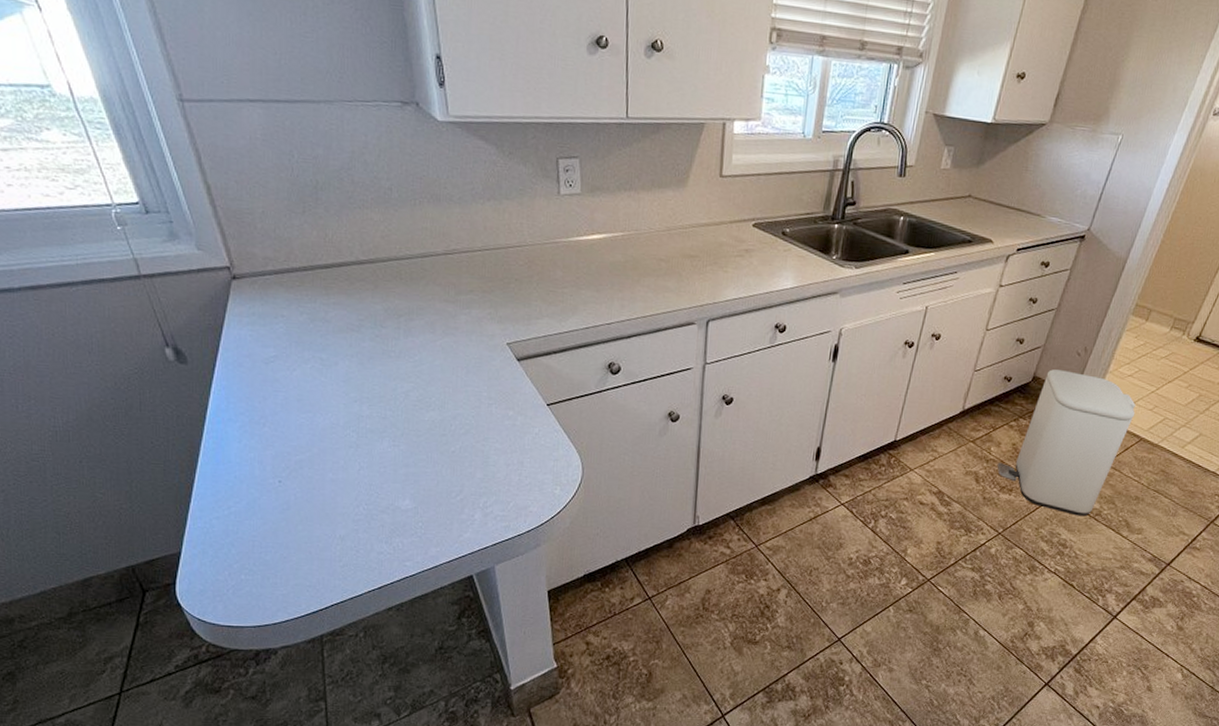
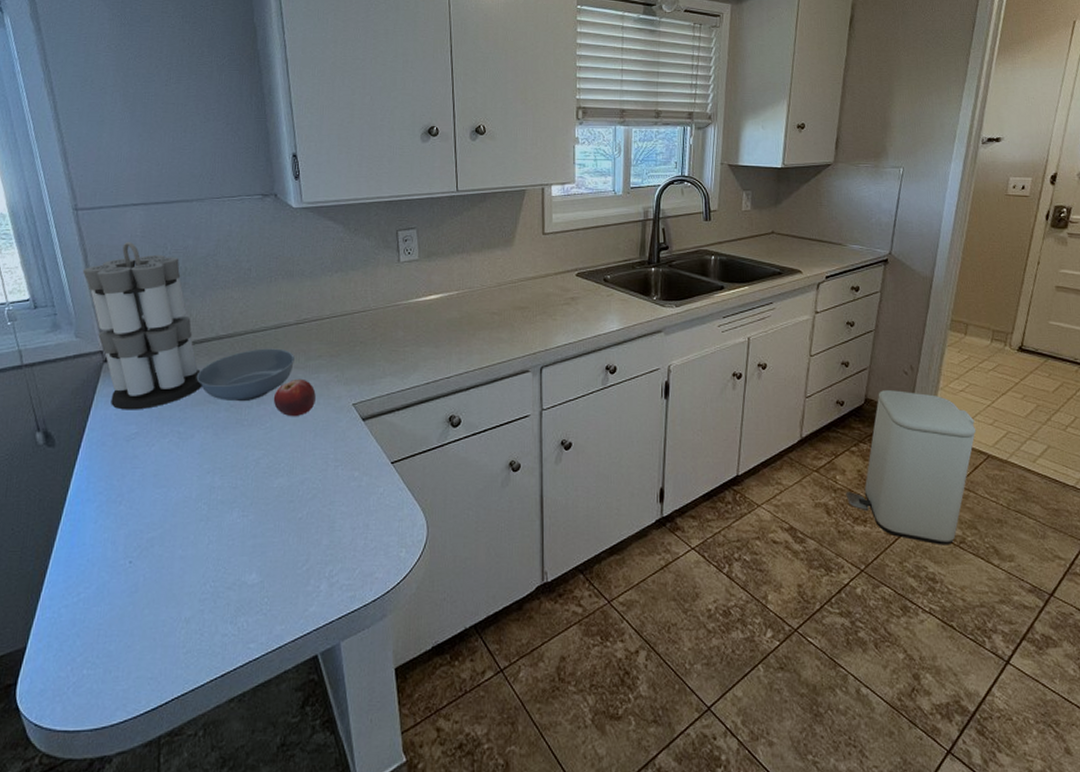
spice rack: none [197,144,344,333] -> present [82,241,202,410]
bowl: none [336,277,444,333] -> present [196,348,295,402]
fruit: none [421,313,467,352] -> present [273,378,316,417]

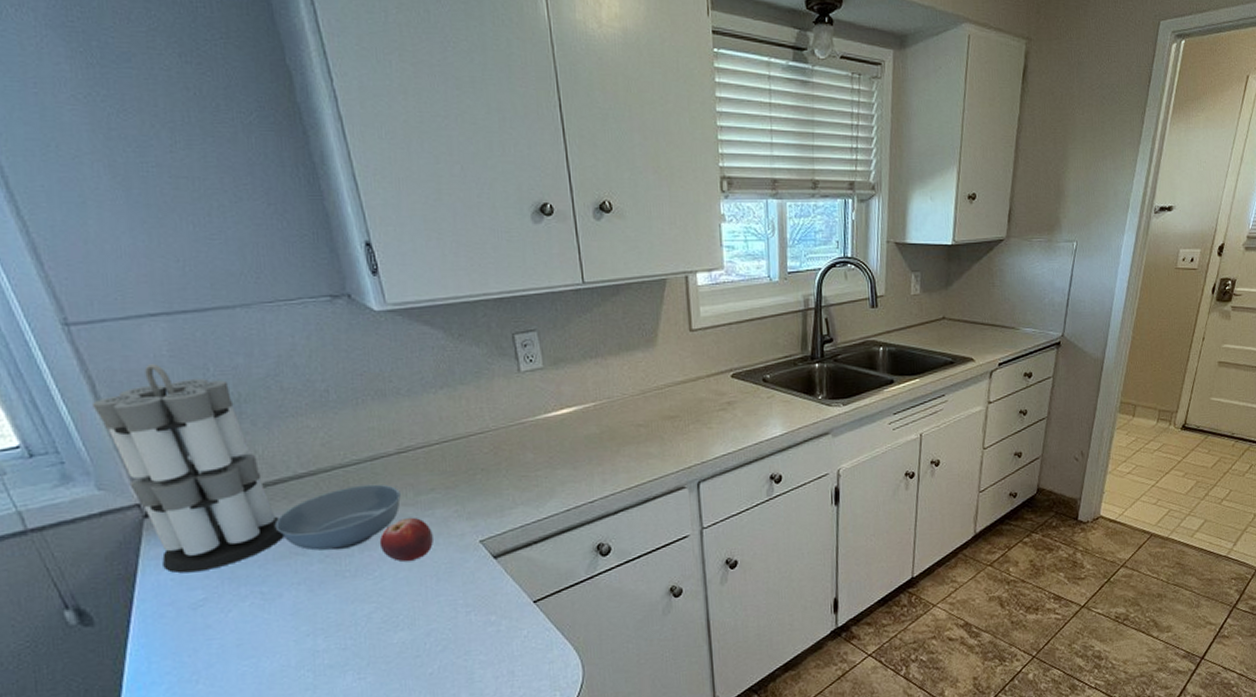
pedal bin: present [845,390,977,545] -> none [1018,477,1141,624]

